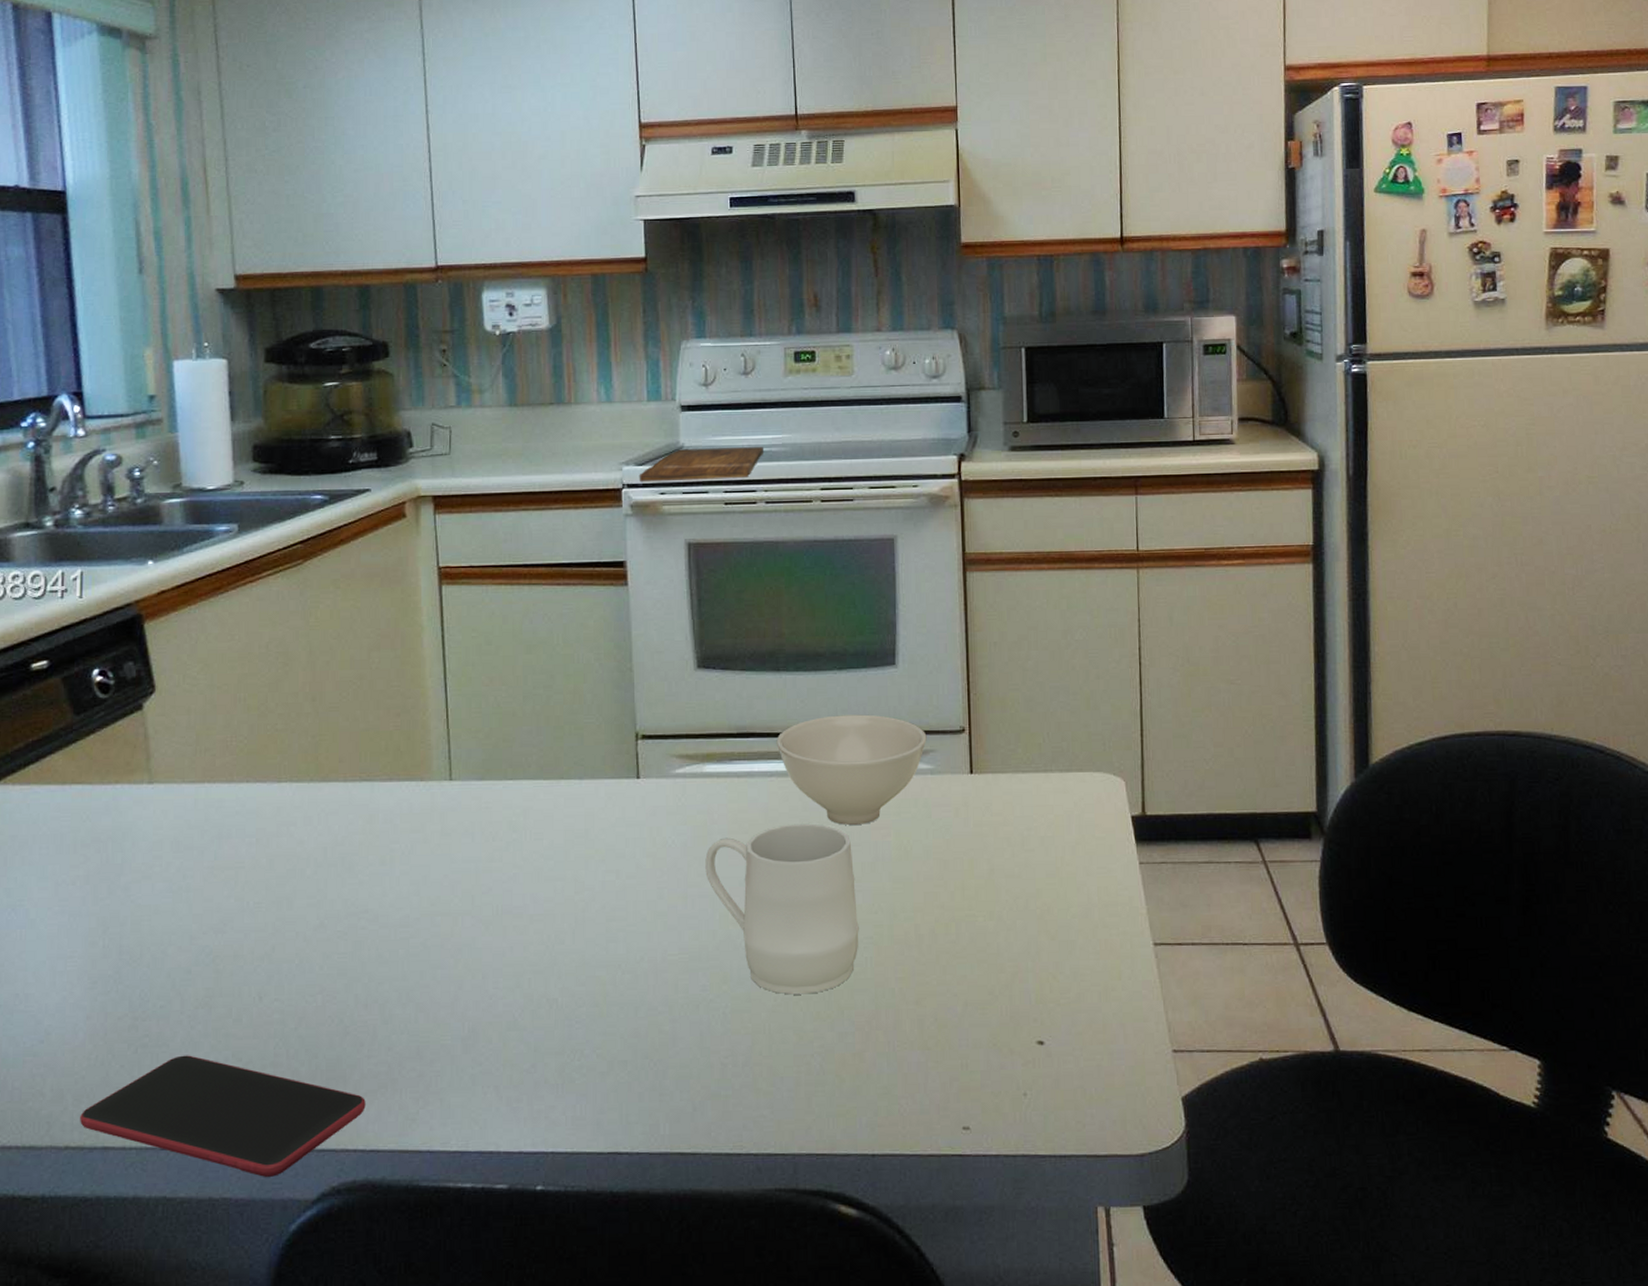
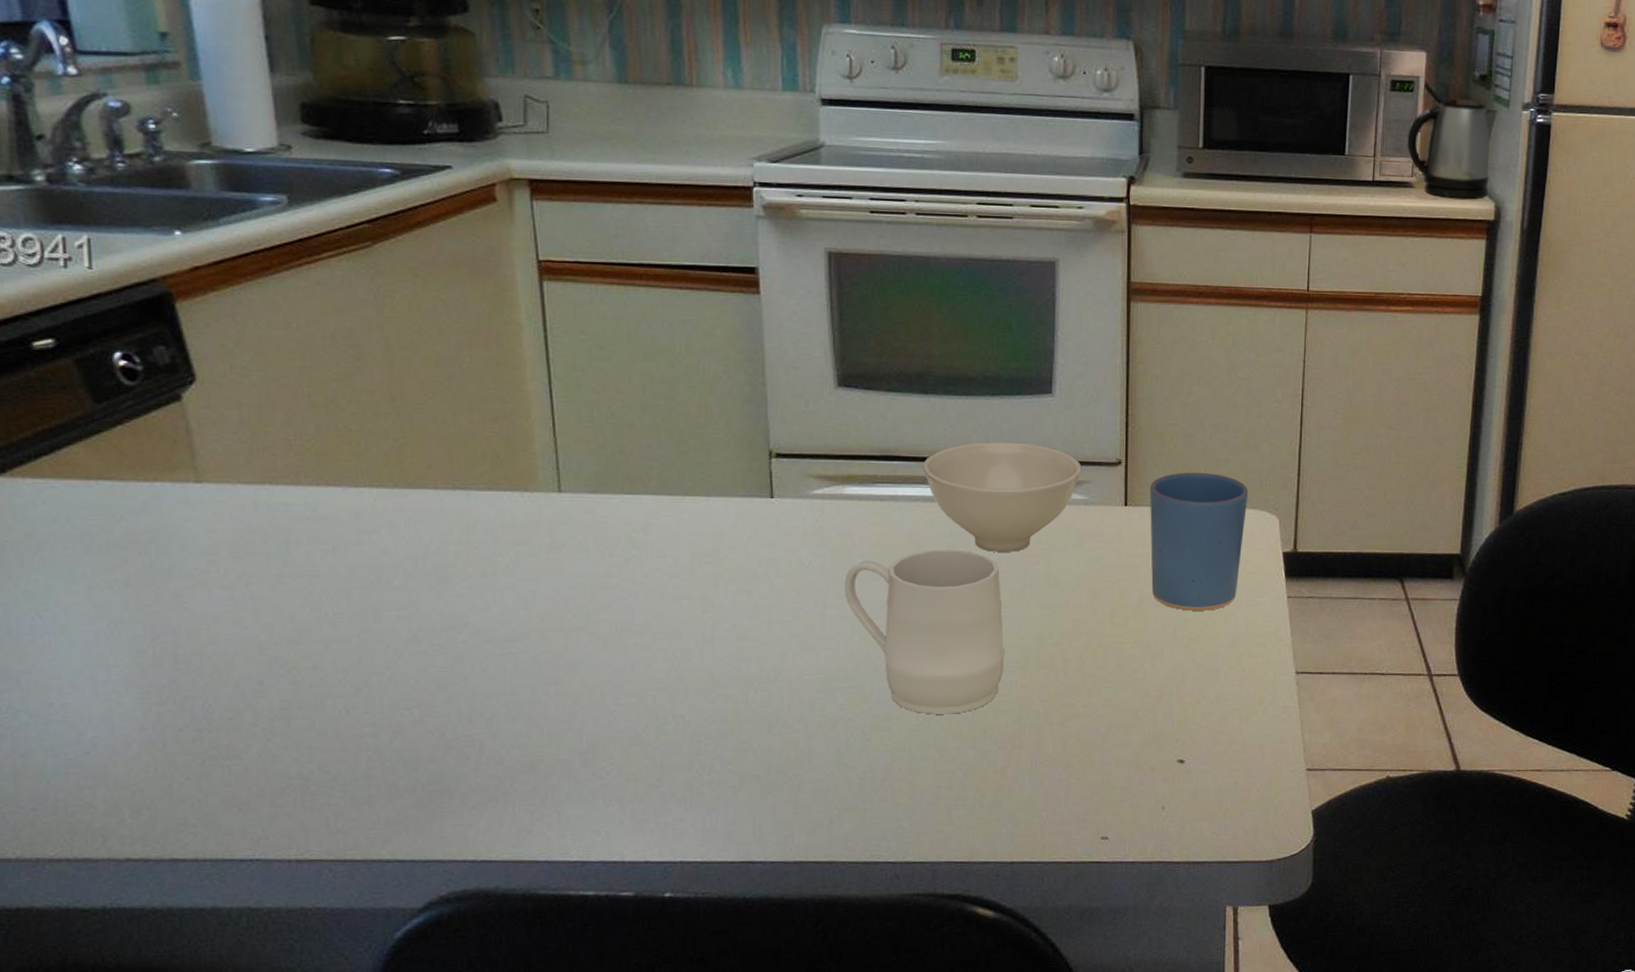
smartphone: present [80,1055,366,1177] -> none [141,767,475,887]
cutting board: present [639,447,765,483] -> none [772,148,916,186]
mug: none [993,736,1093,880] -> present [1149,472,1249,611]
kettle: none [1224,356,1311,451] -> present [1407,98,1497,199]

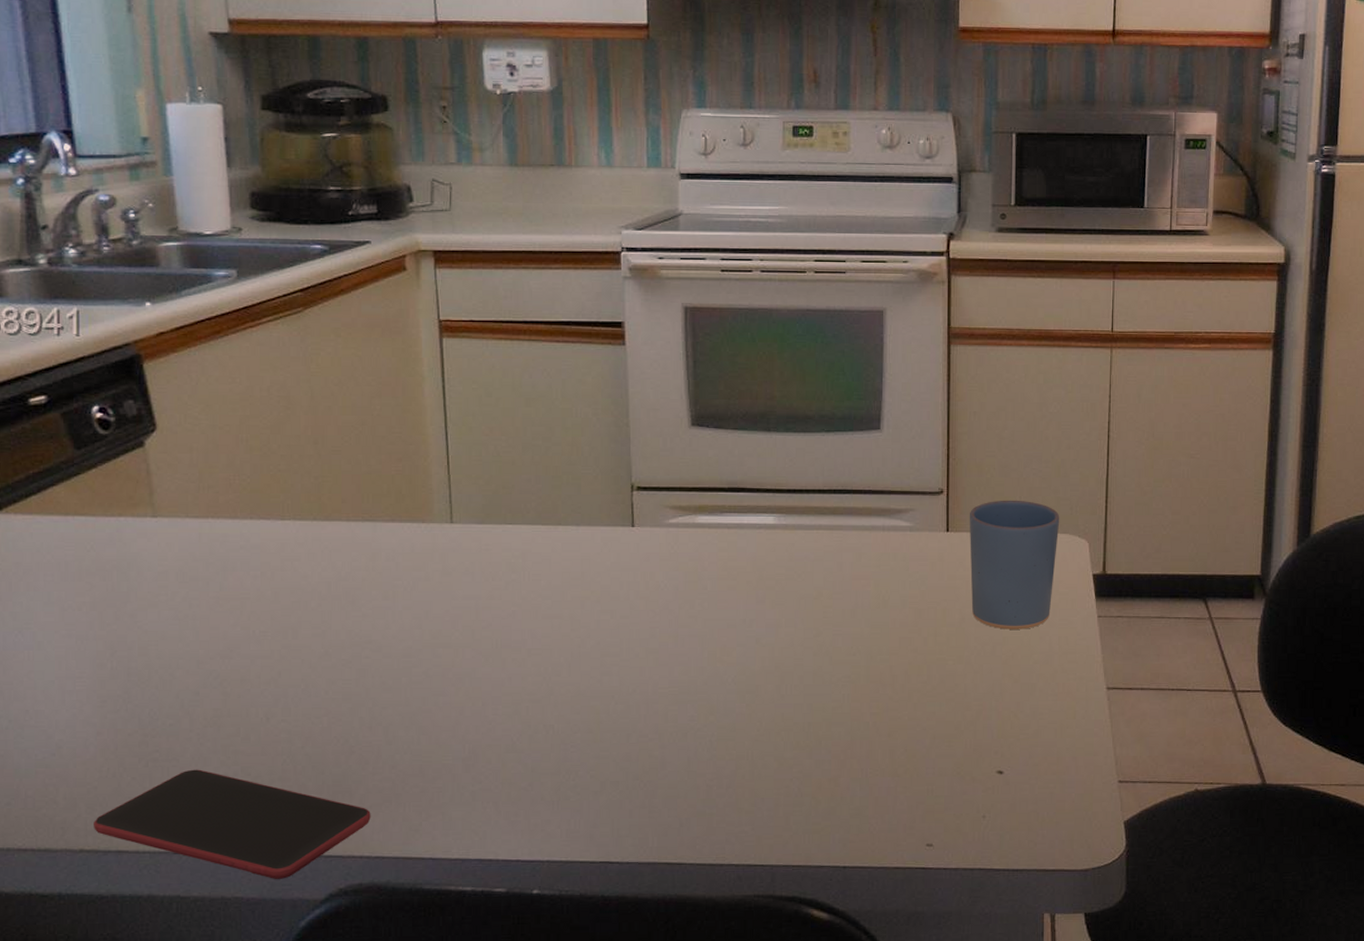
smartphone: none [141,767,475,887] -> present [94,769,371,879]
mug: present [845,549,1005,715] -> none [695,572,838,726]
bowl: present [923,442,1082,552] -> none [765,474,907,575]
kettle: present [1407,98,1497,199] -> none [1201,153,1284,244]

